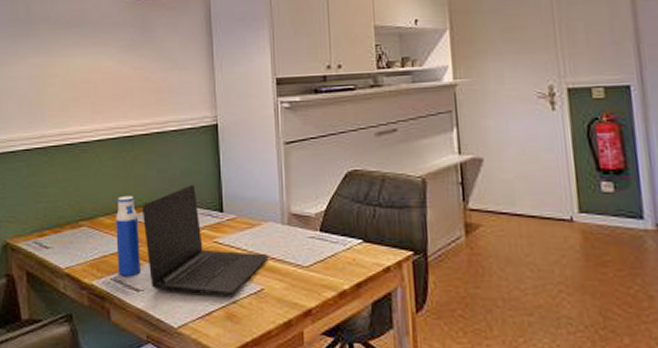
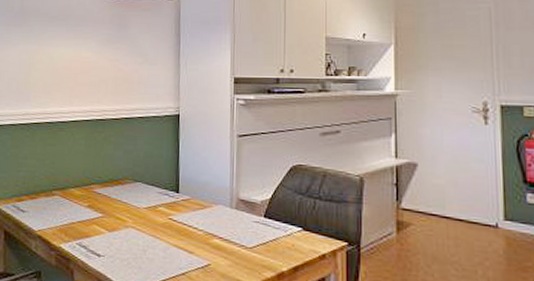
water bottle: present [116,195,140,277] -> none [83,171,104,243]
laptop: present [141,184,269,296] -> none [107,165,217,268]

